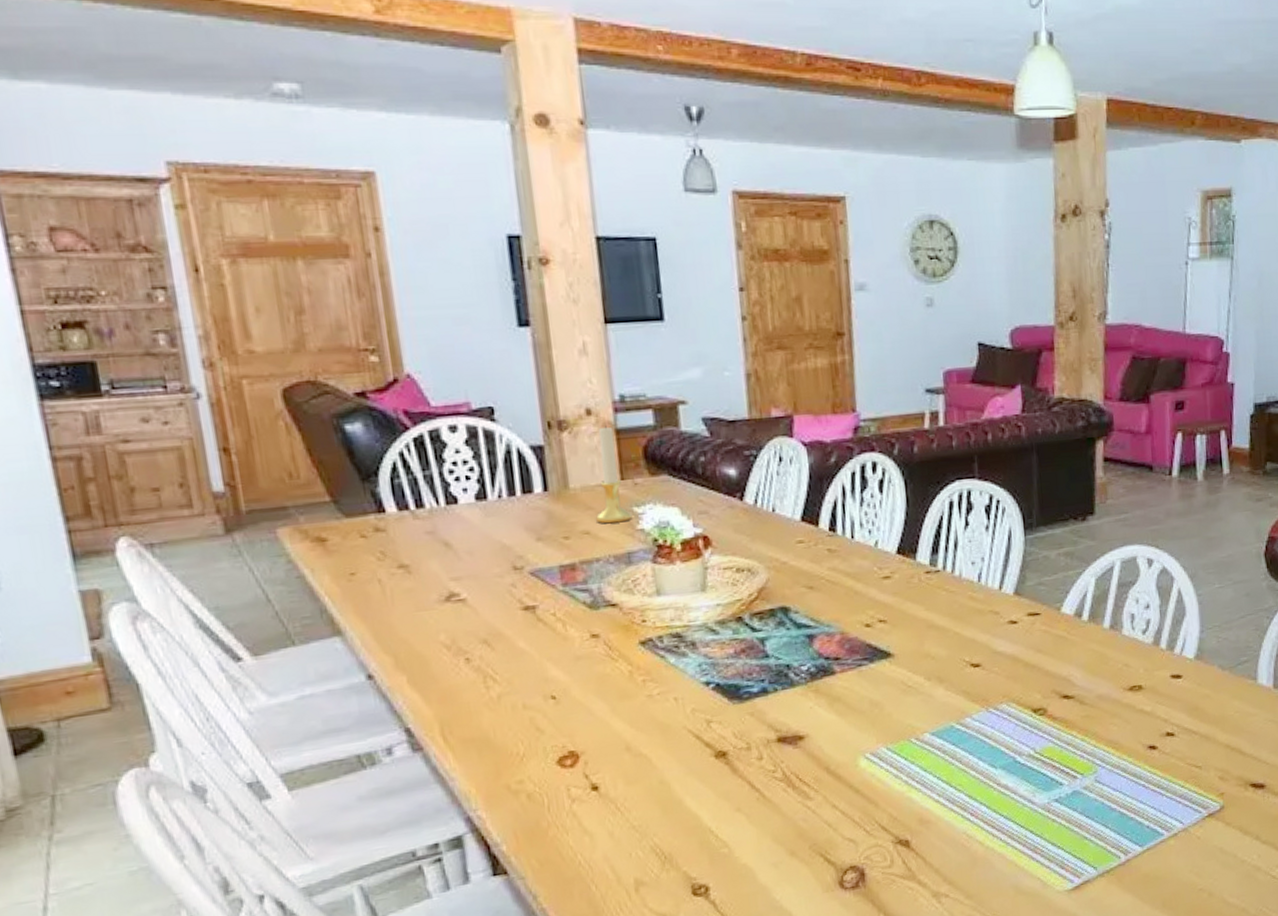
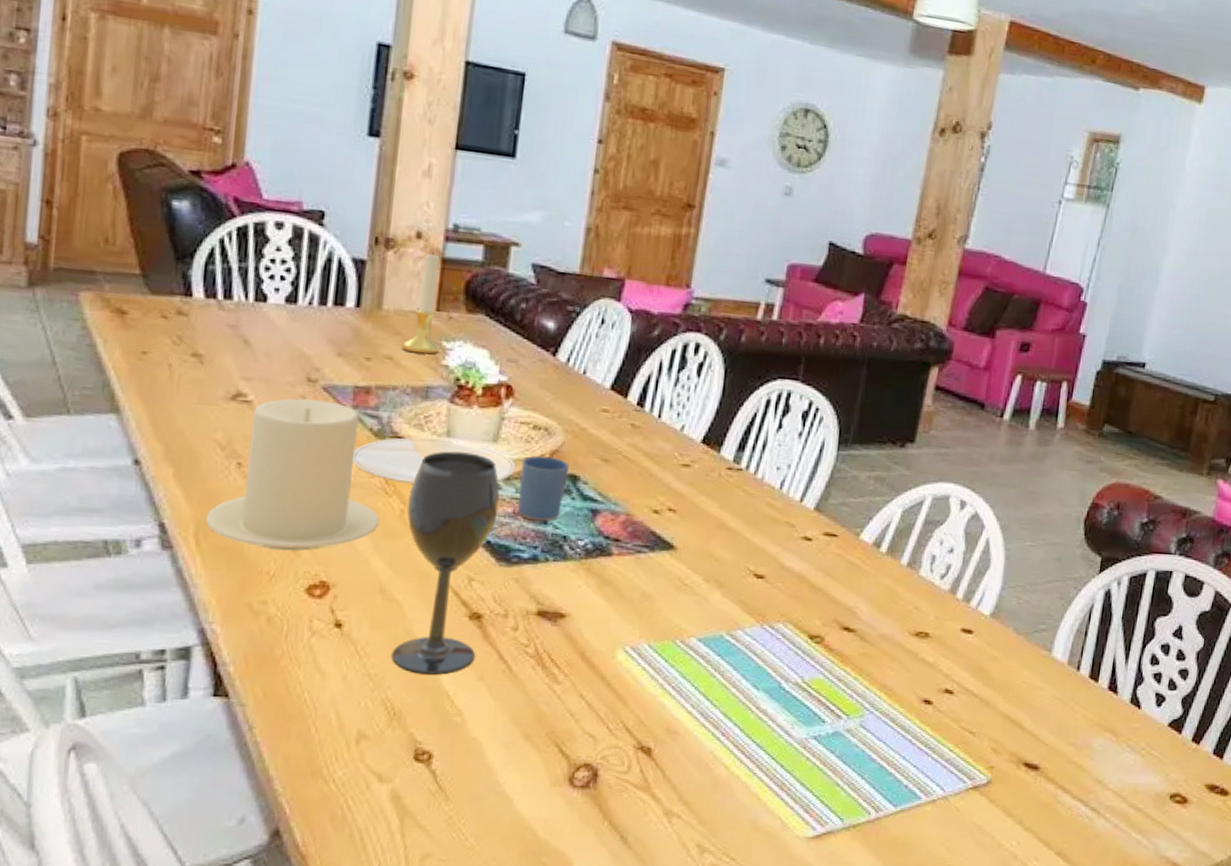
candle: none [447,584,613,732] -> present [205,398,380,551]
plate: none [573,596,729,647] -> present [353,437,517,485]
wine glass: none [633,605,728,817] -> present [391,451,500,675]
mug: none [732,594,779,657] -> present [518,455,569,521]

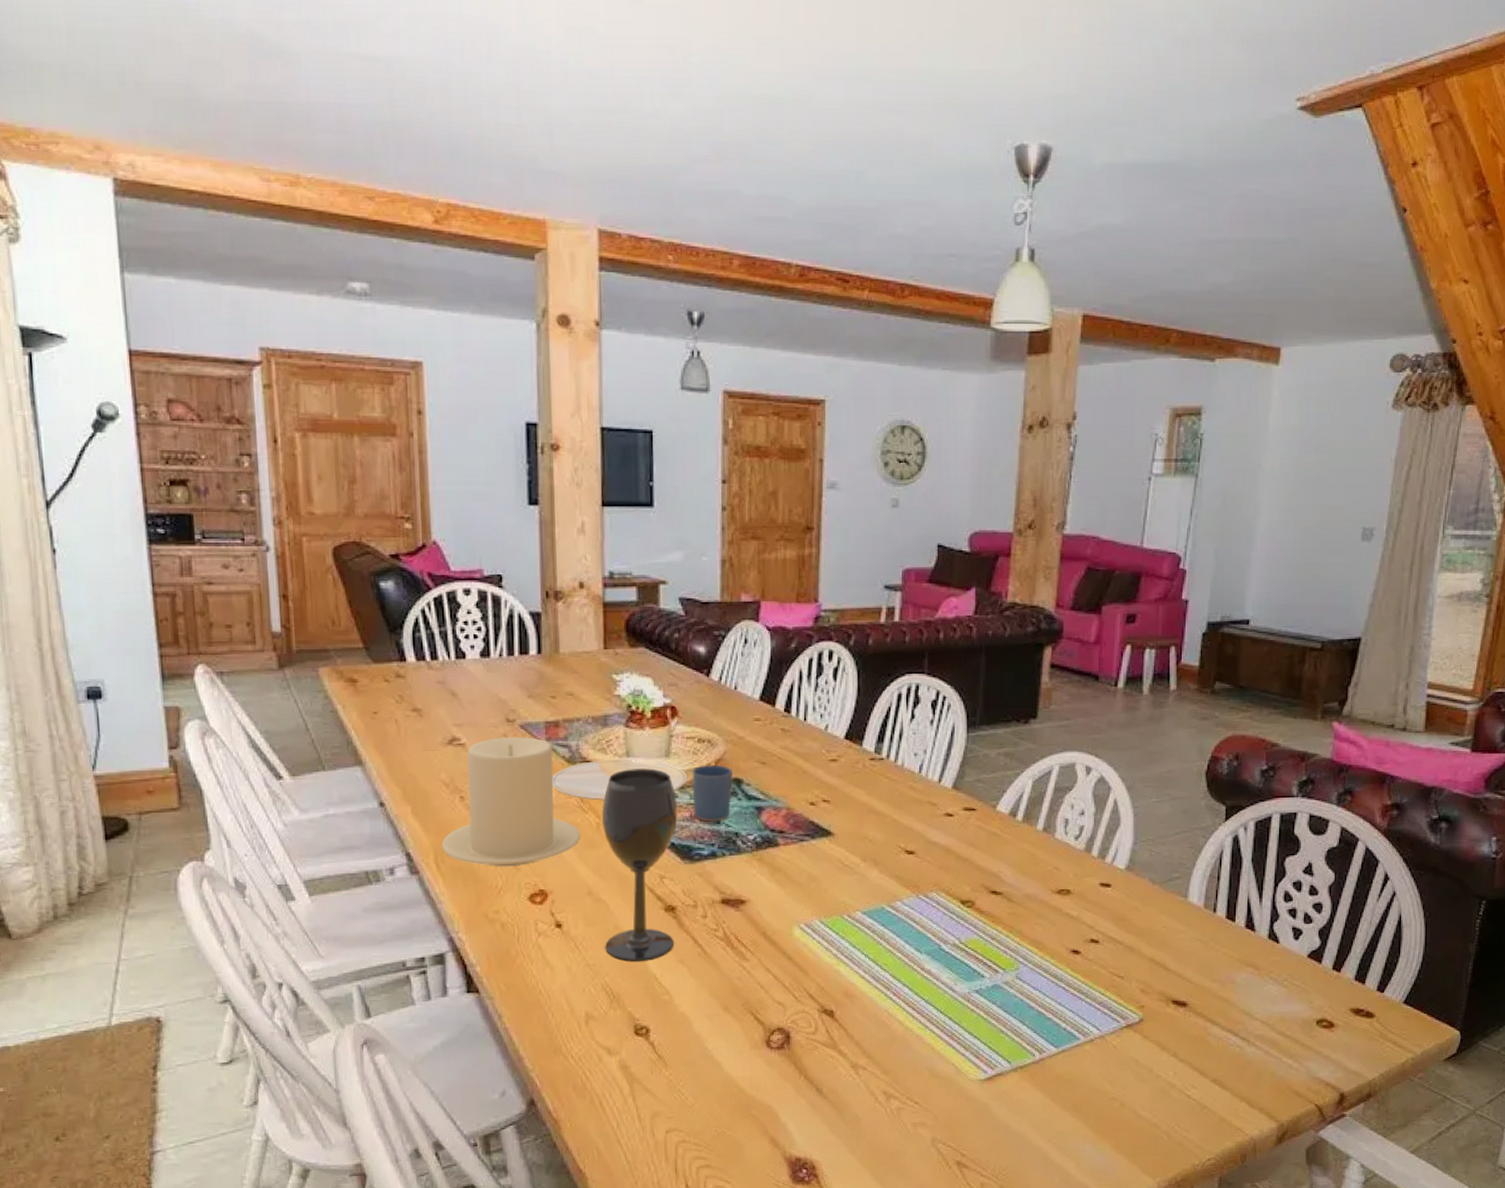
candle holder: present [401,252,440,355] -> none [579,598,611,688]

